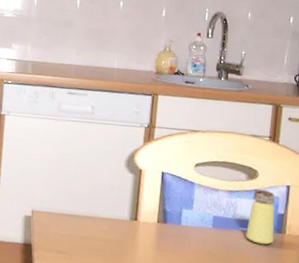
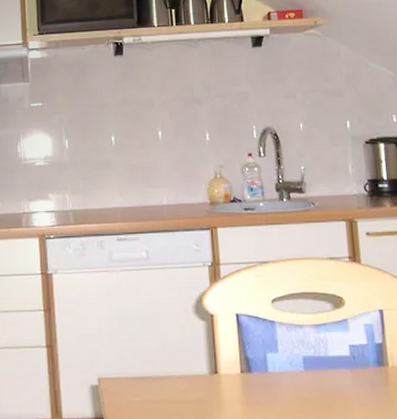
saltshaker: present [246,189,275,245] -> none [342,318,376,382]

